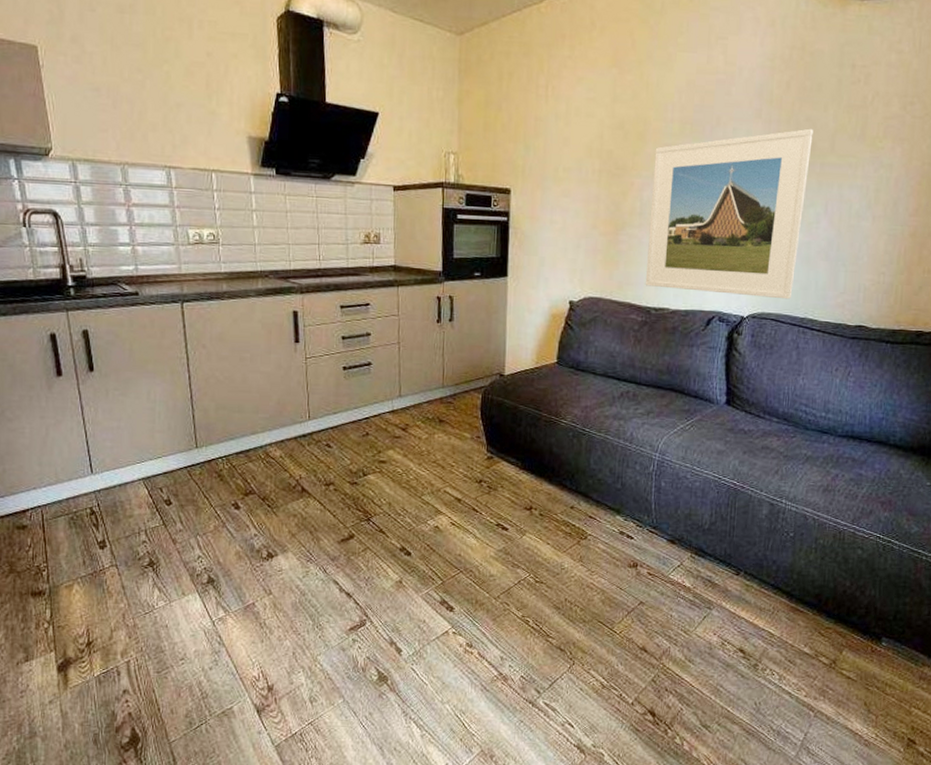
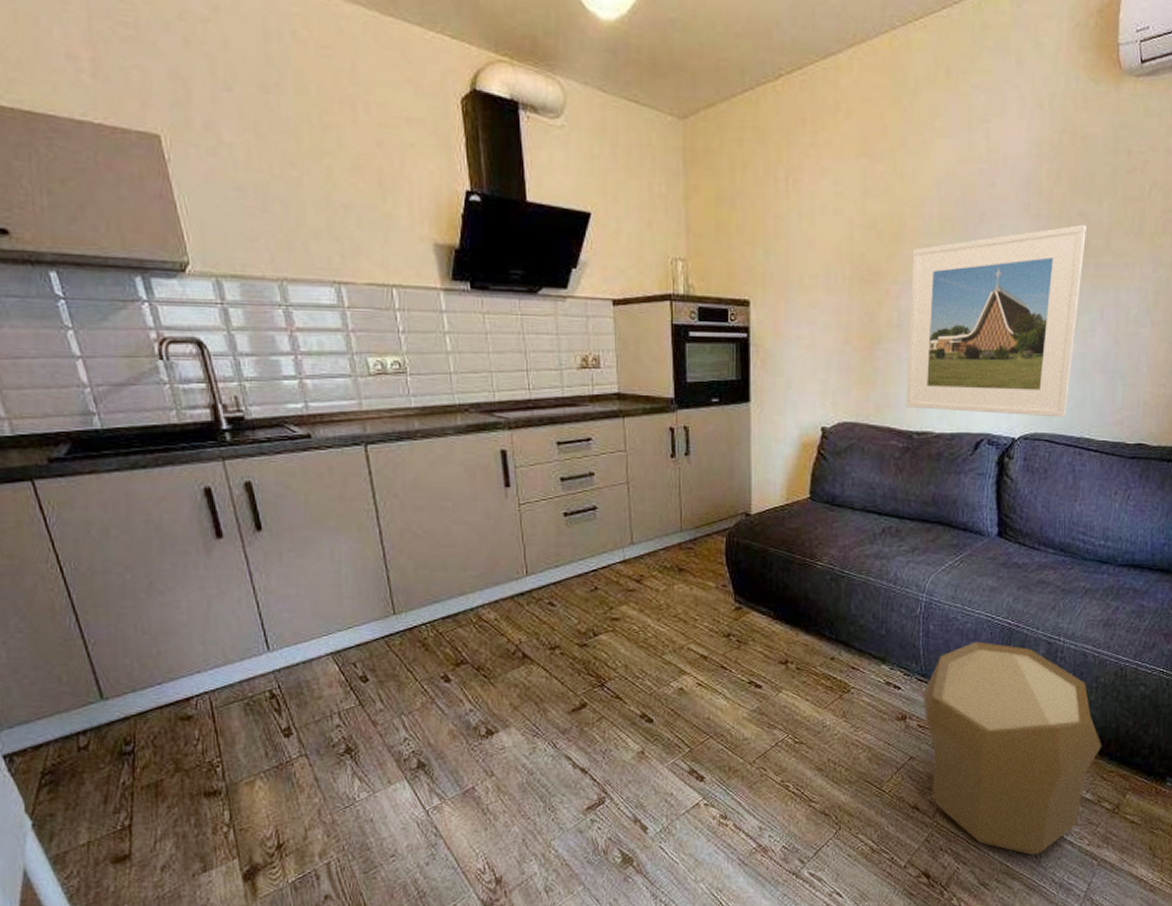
pouf: none [653,499,821,702] -> present [923,641,1102,856]

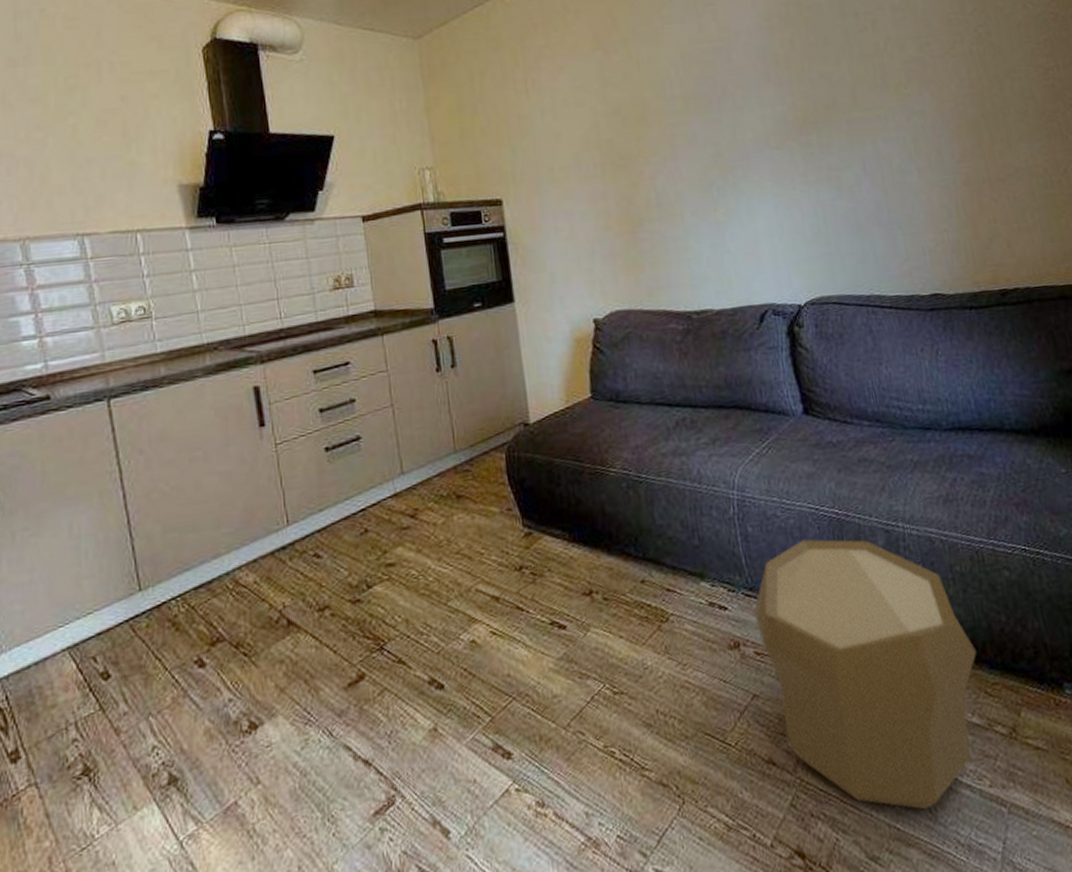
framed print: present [905,224,1087,418] -> none [660,84,850,287]

